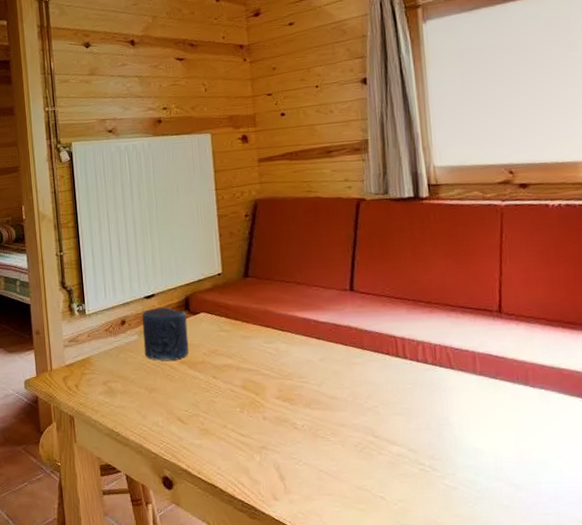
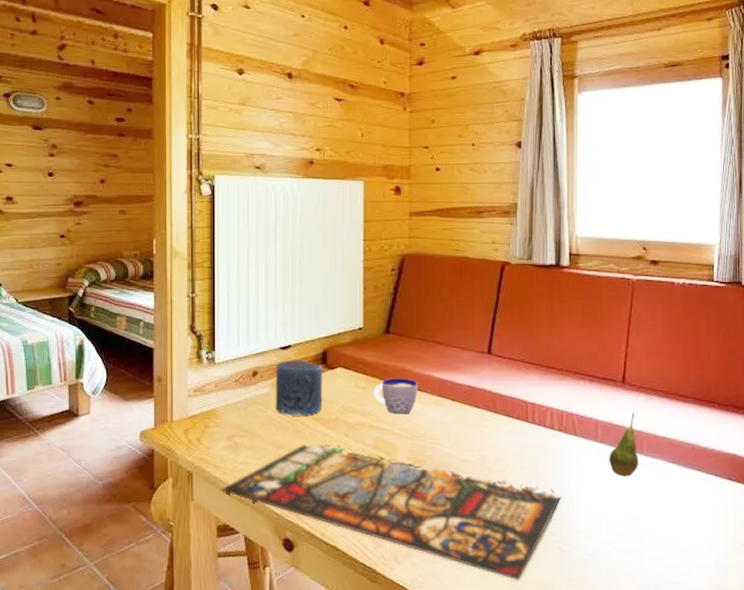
stained glass panel: none [100,386,443,518] -> present [220,444,562,581]
cup: none [237,319,282,355] -> present [373,378,418,415]
fruit: none [490,342,525,410] -> present [609,412,638,477]

